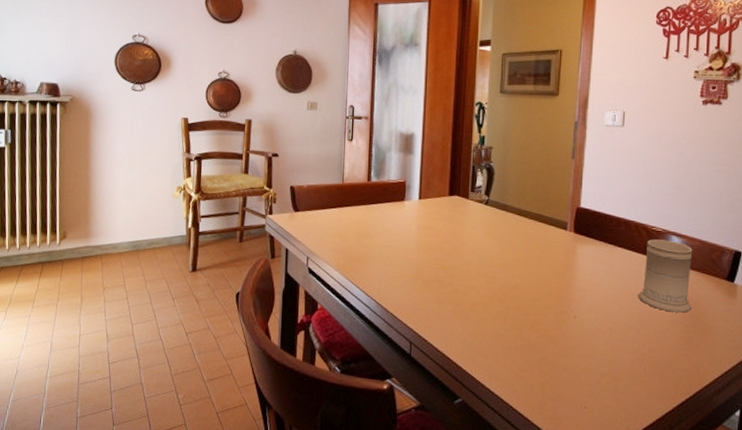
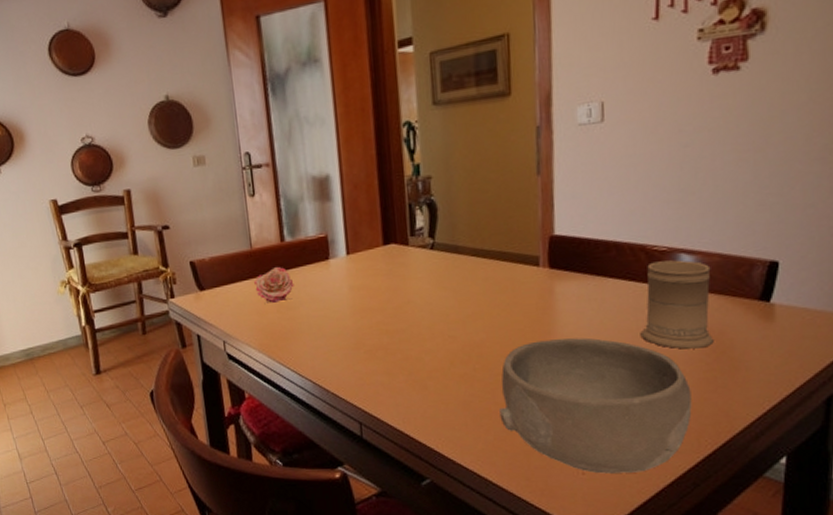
flower: none [341,200,373,231] -> present [254,266,294,304]
bowl: none [524,290,673,412] -> present [499,337,692,474]

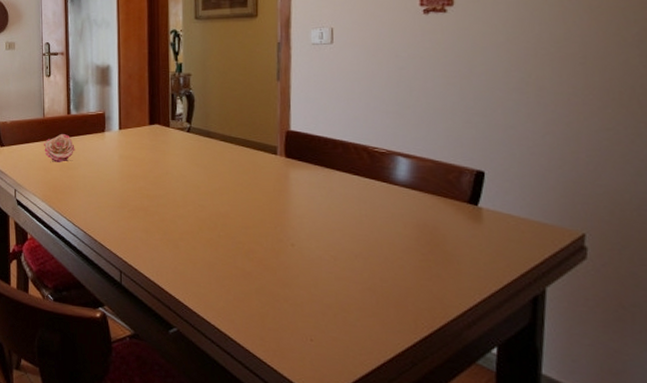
bowl: present [499,337,692,474] -> none [239,217,410,346]
mug: present [640,260,714,349] -> none [363,161,428,240]

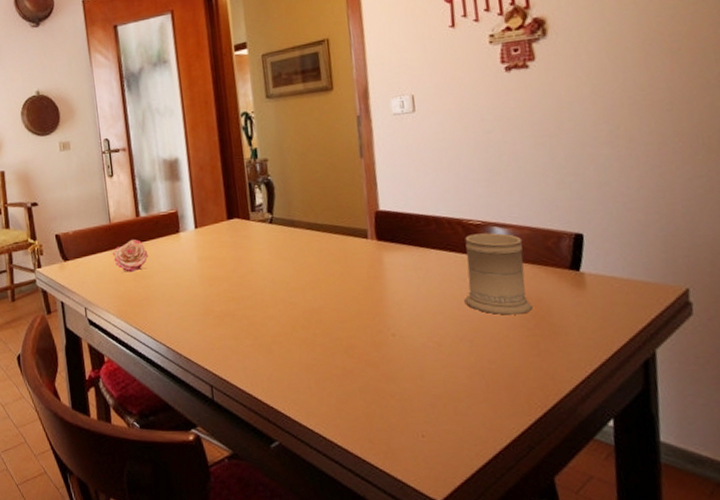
mug: none [363,161,428,240] -> present [464,232,533,315]

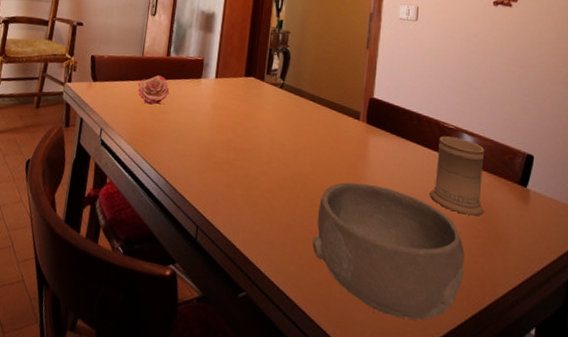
bowl: none [339,304,520,436] -> present [312,182,465,321]

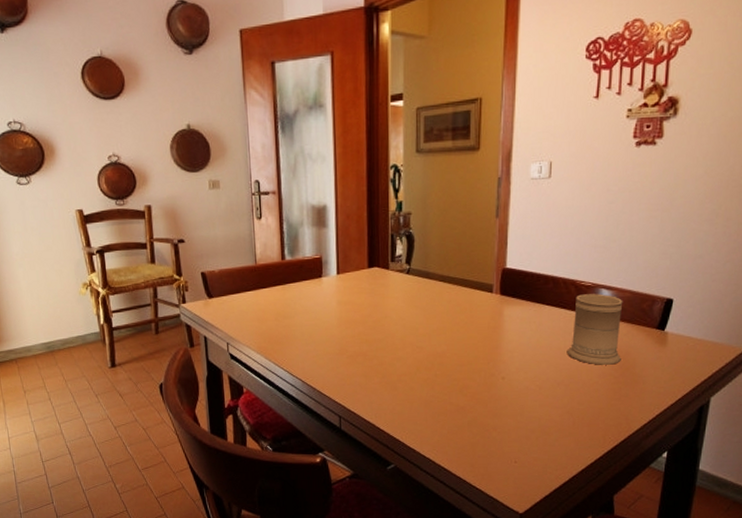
flower: present [138,75,170,106] -> none [257,280,291,313]
bowl: present [312,182,465,321] -> none [454,353,602,462]

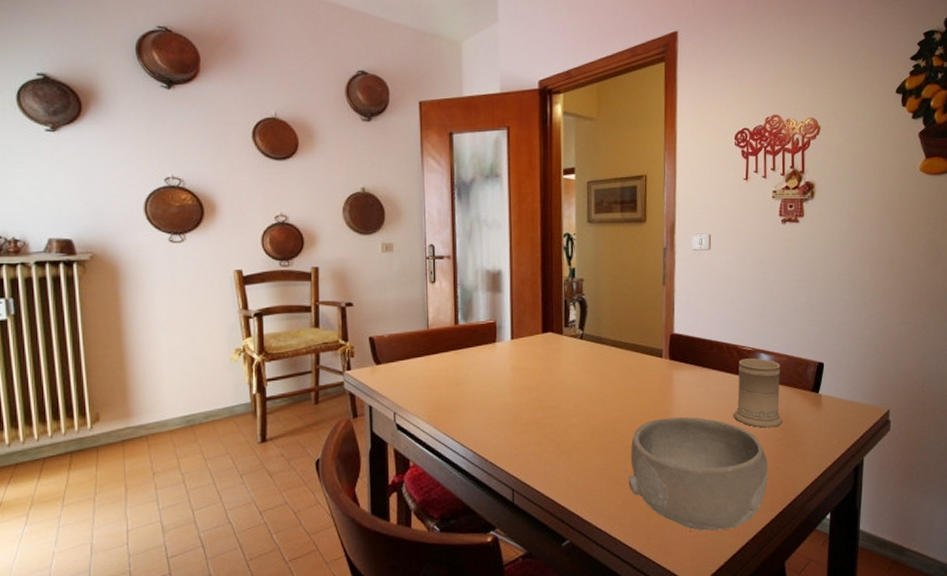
bowl: none [454,353,602,462] -> present [628,417,768,531]

